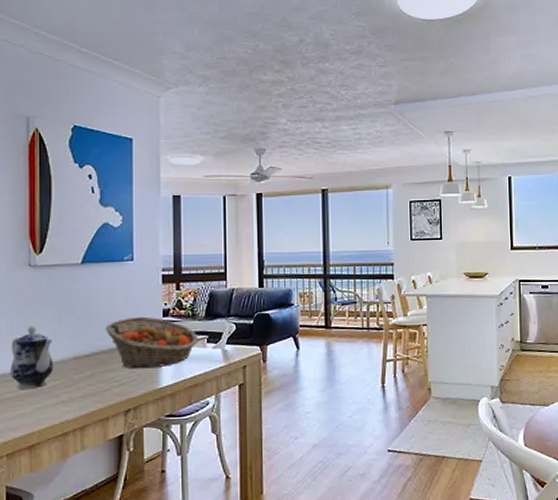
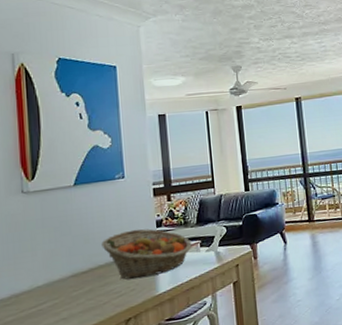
teapot: present [11,326,54,390] -> none [8,249,53,312]

